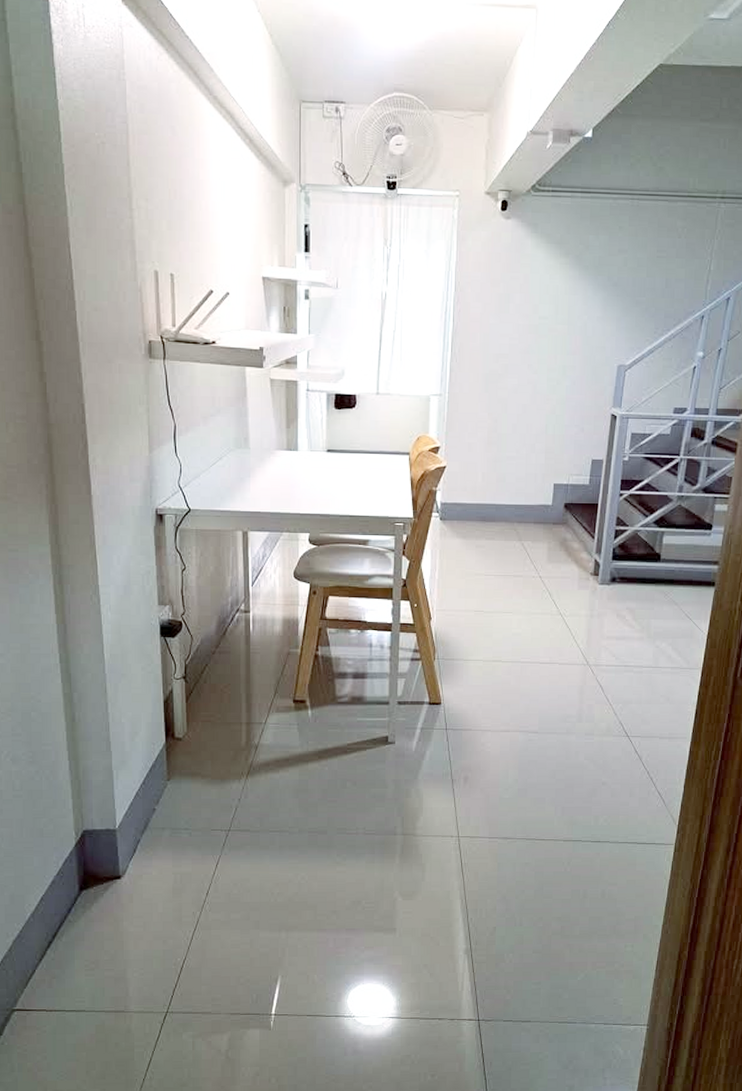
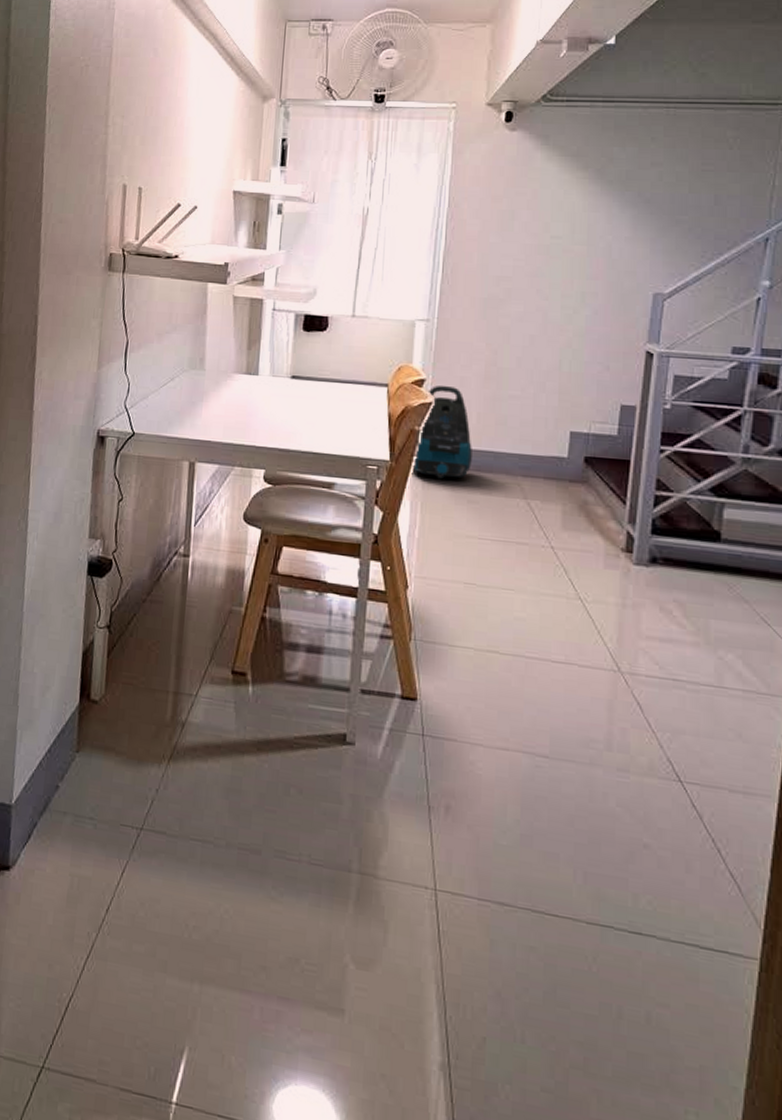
vacuum cleaner: none [431,451,479,529] -> present [412,385,472,479]

